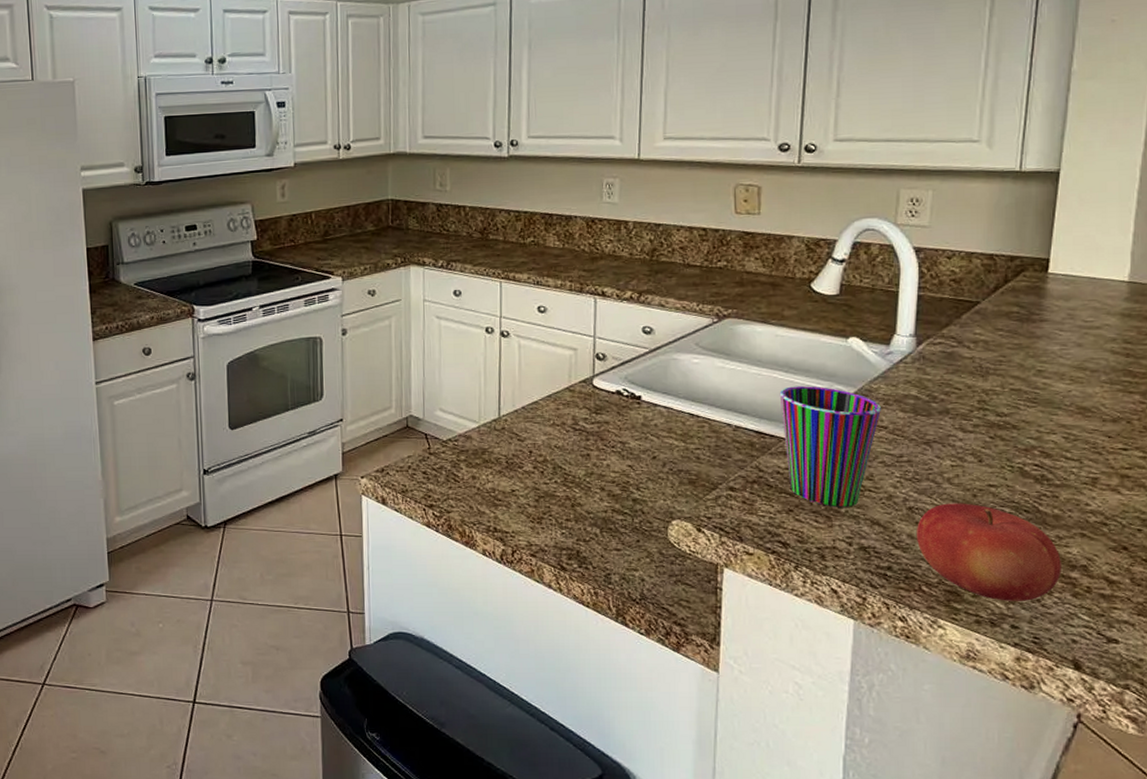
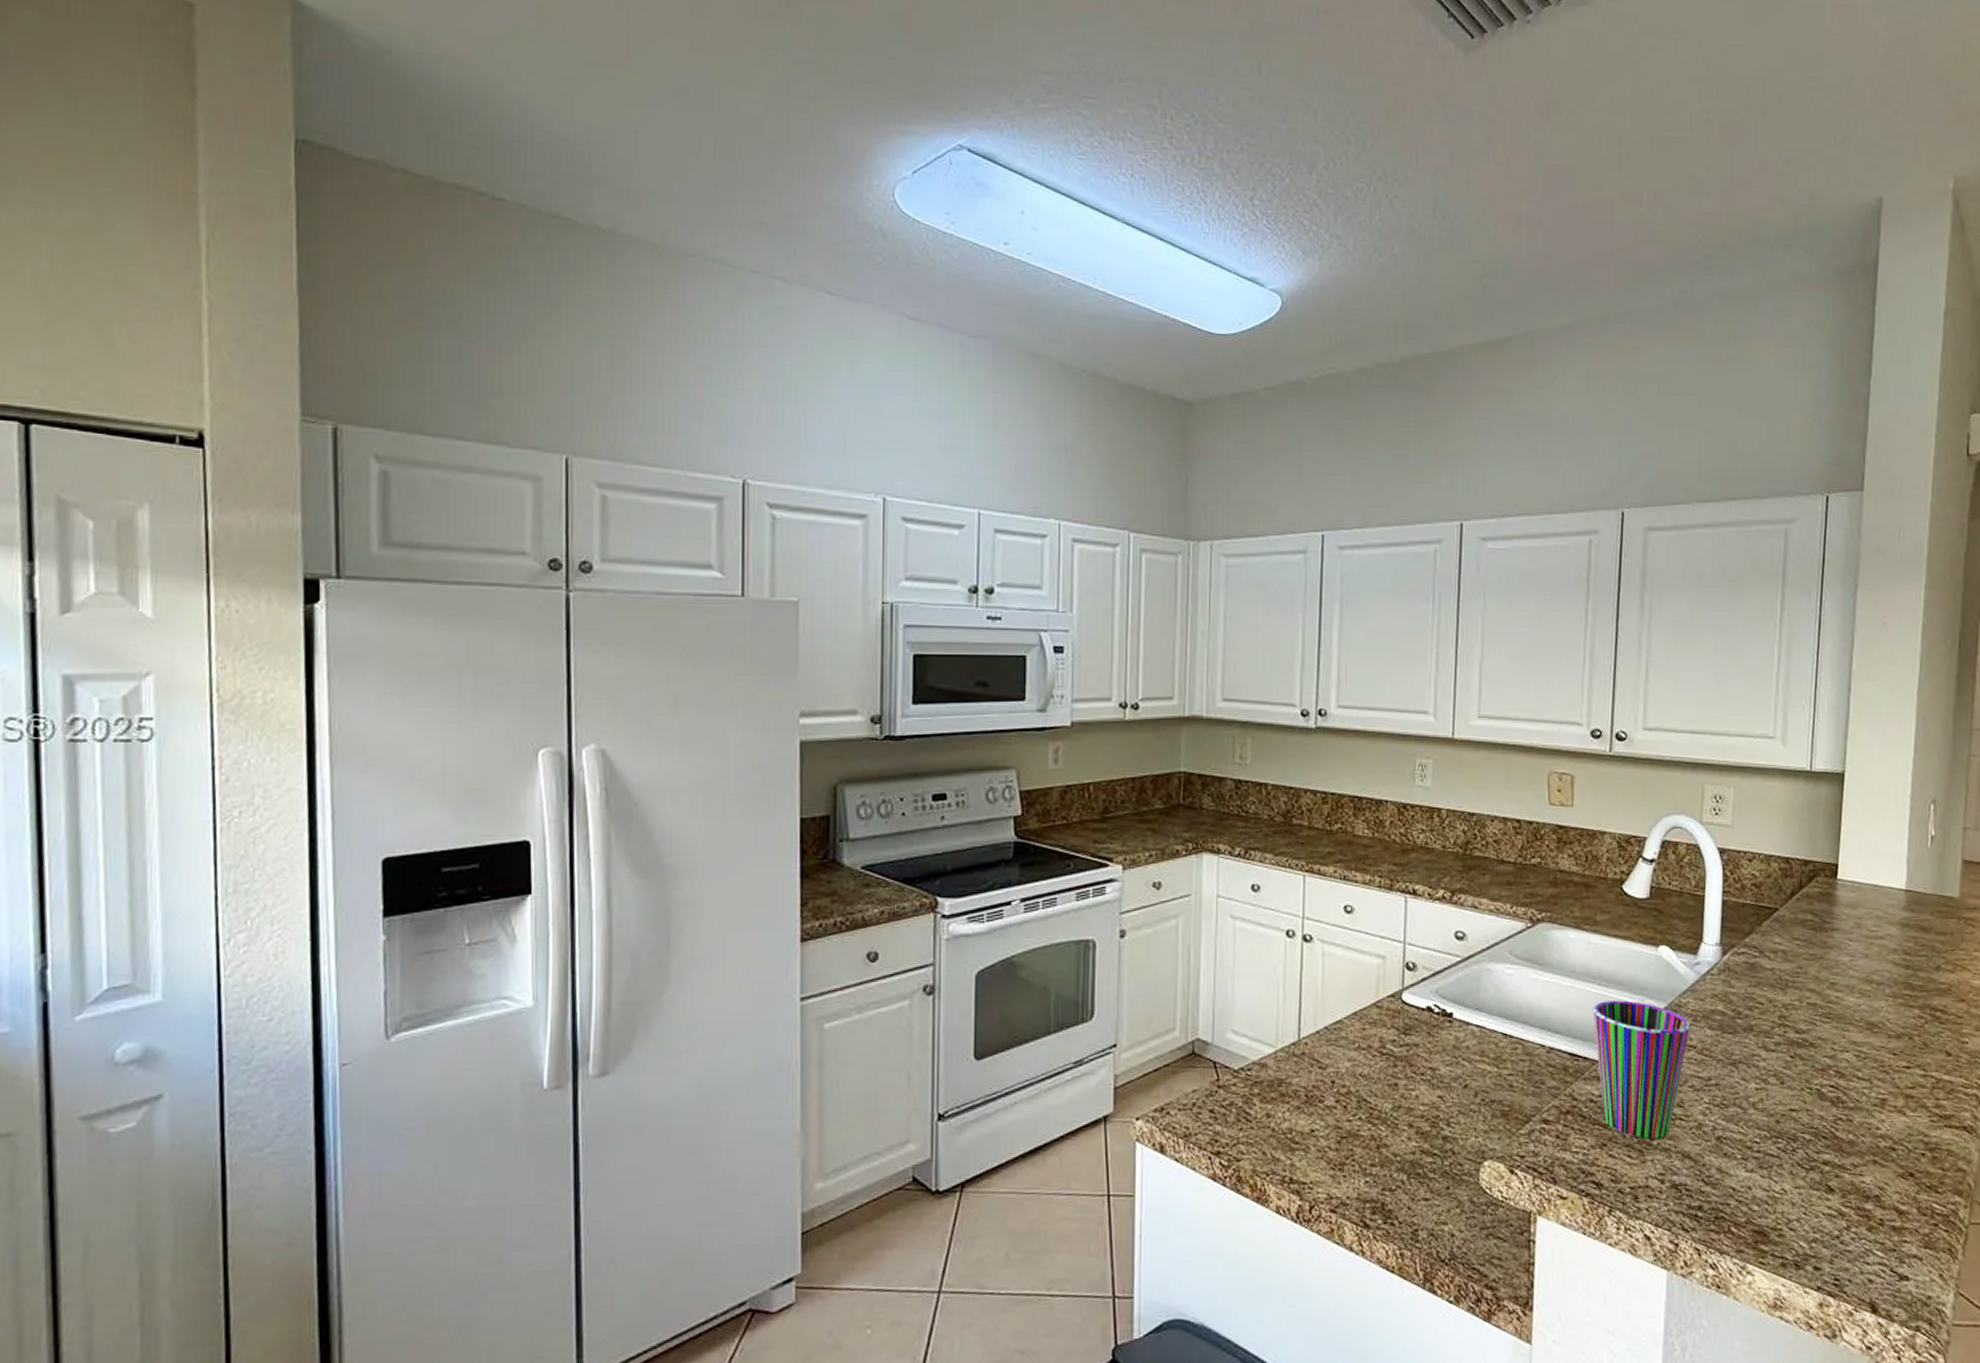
fruit: present [917,503,1061,601] -> none [1725,1130,1857,1240]

